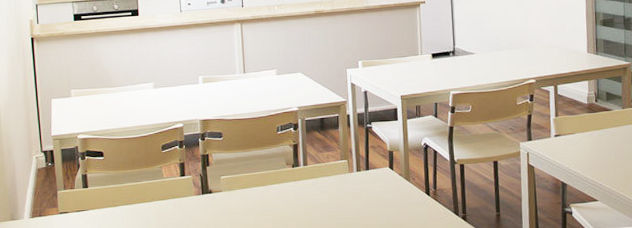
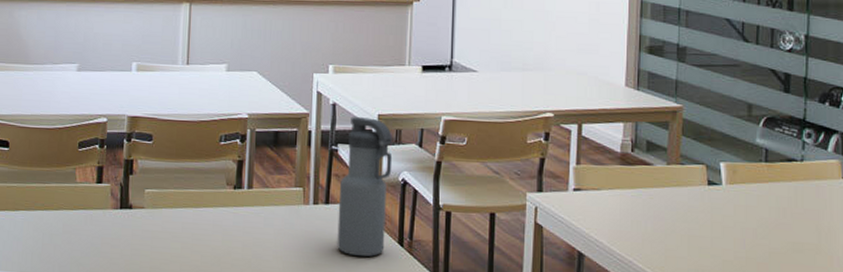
water bottle: none [376,99,415,208] -> present [337,117,393,257]

